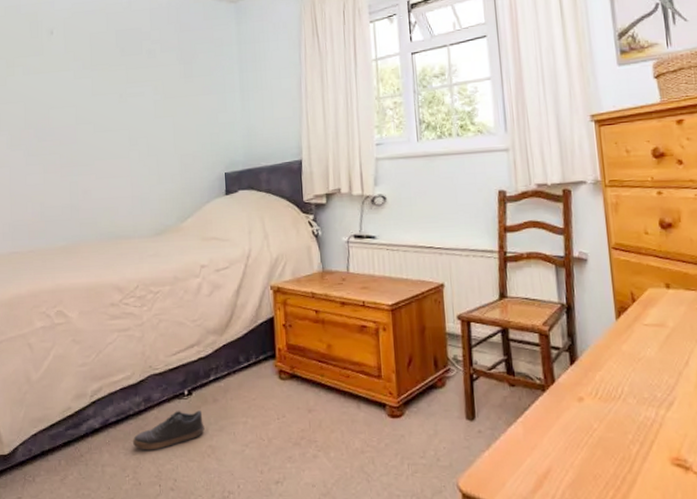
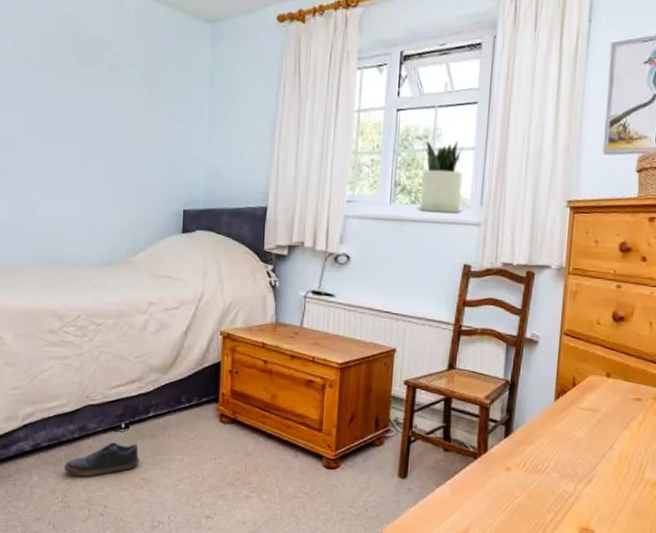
planter: none [443,74,490,145] -> present [417,141,464,214]

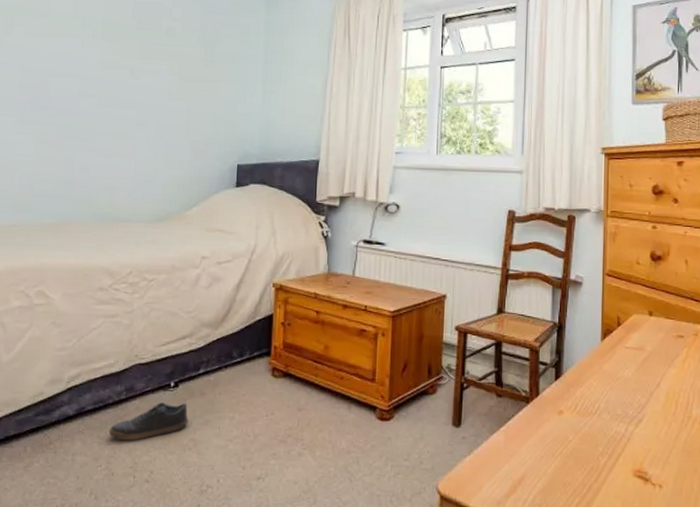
planter: present [417,141,464,214] -> none [462,95,506,163]

